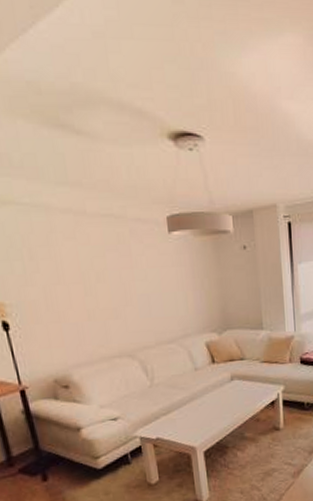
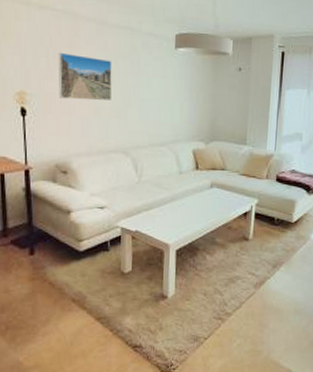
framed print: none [34,252,105,305] -> present [58,52,112,101]

